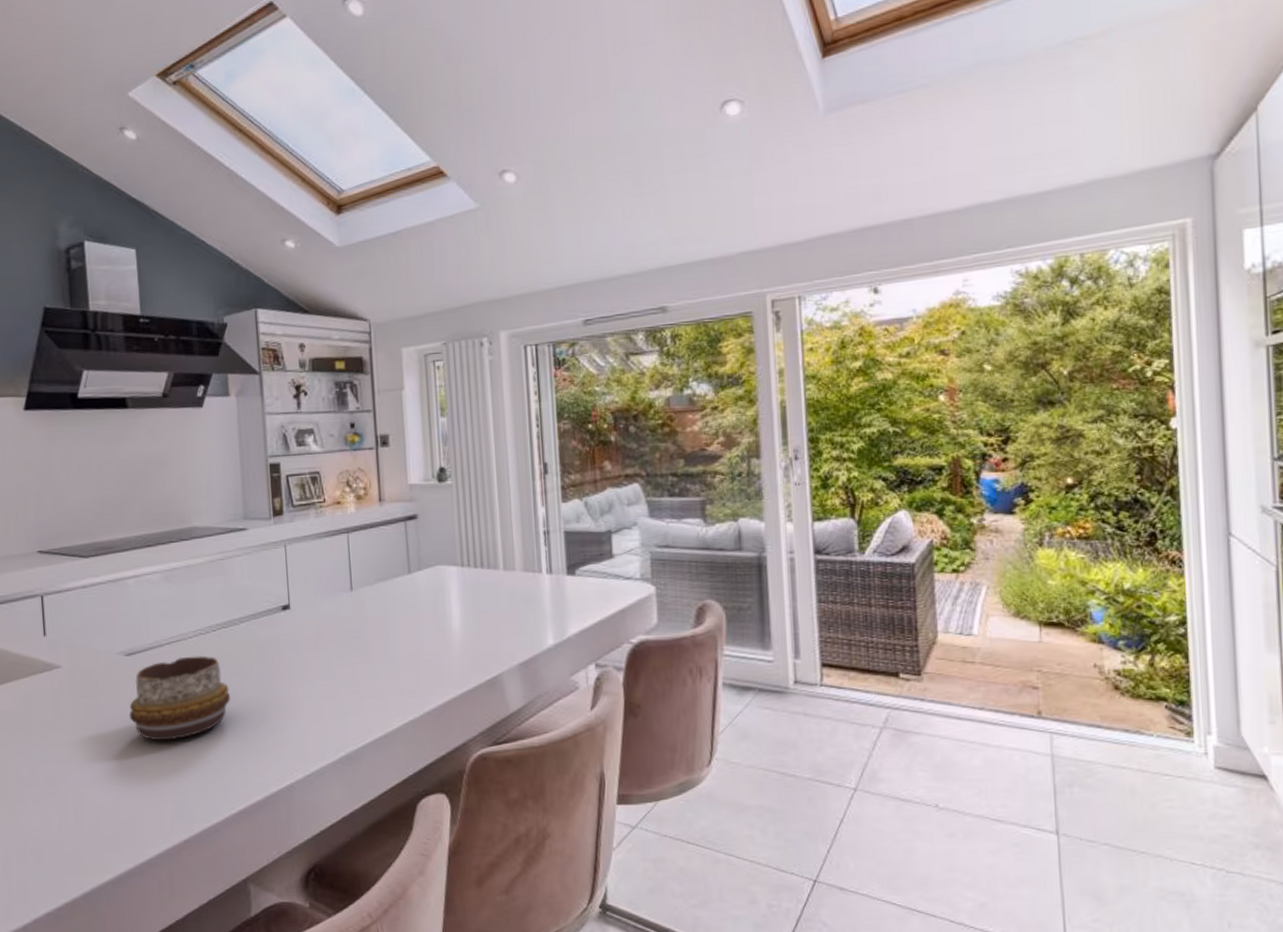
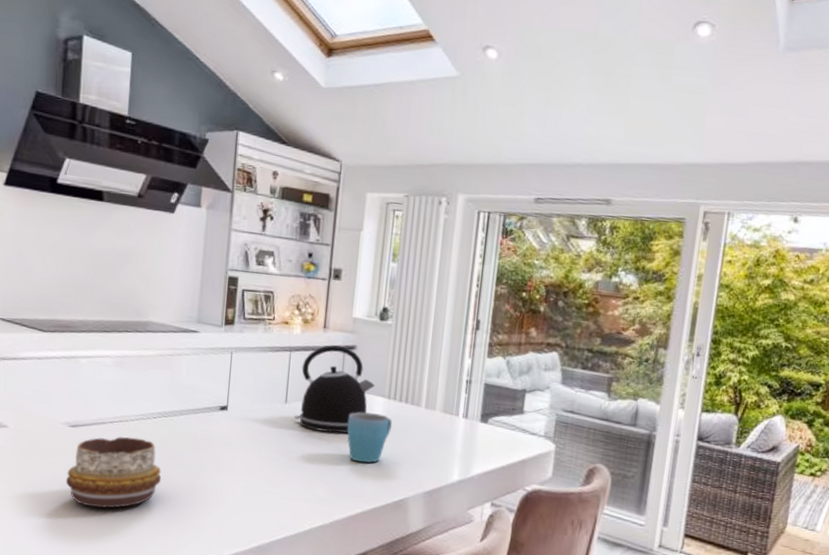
kettle: none [362,517,446,615] -> present [294,345,376,433]
mug: none [421,585,471,643] -> present [347,412,393,463]

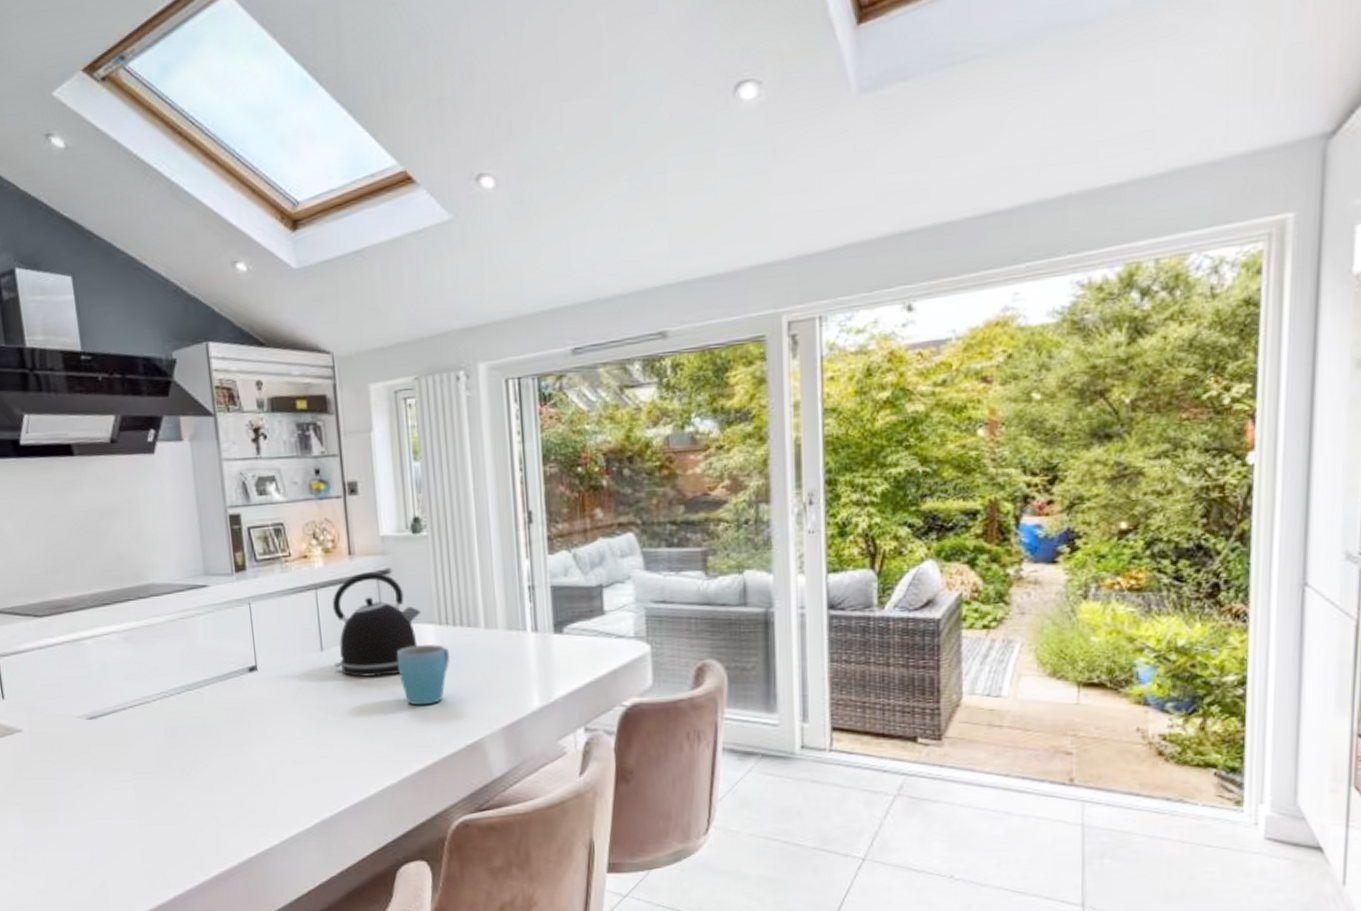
decorative bowl: present [65,436,162,509] -> none [95,719,200,806]

